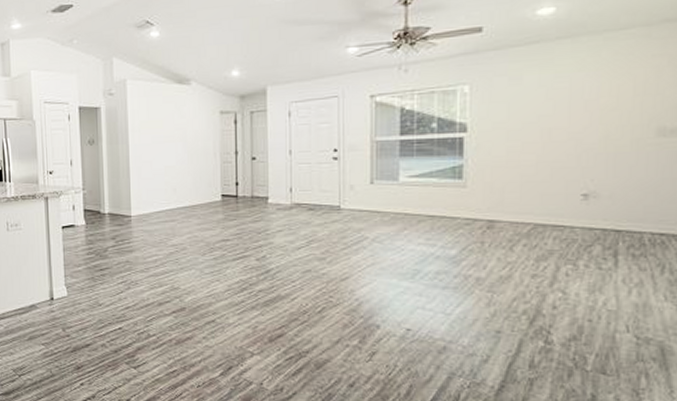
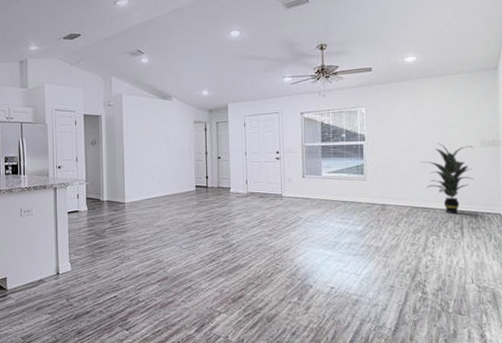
indoor plant: none [555,133,645,235] -> present [421,143,474,214]

